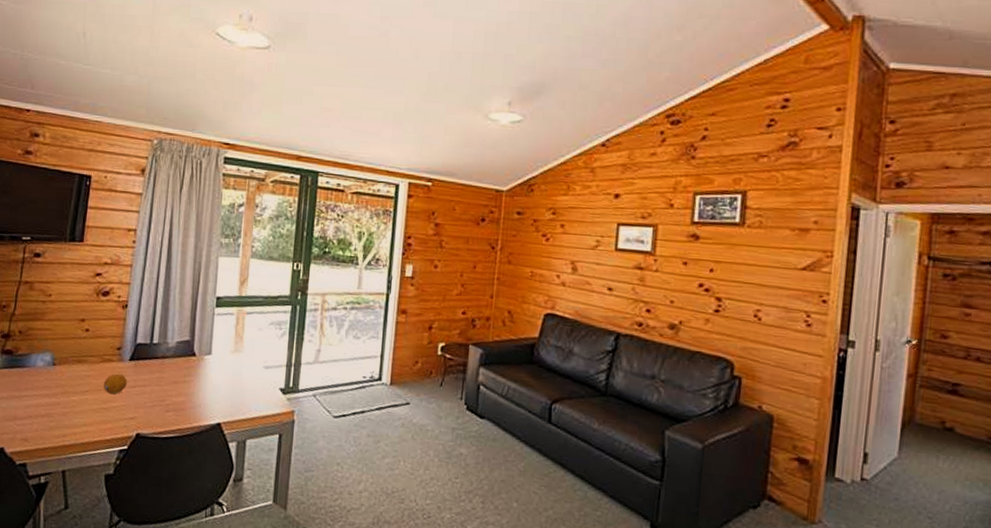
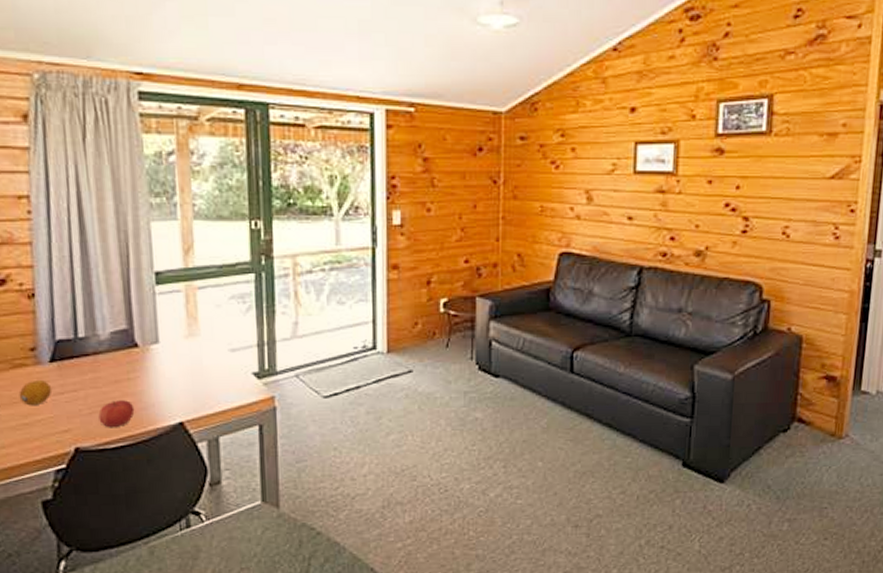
fruit: none [157,398,185,421] -> present [98,400,135,428]

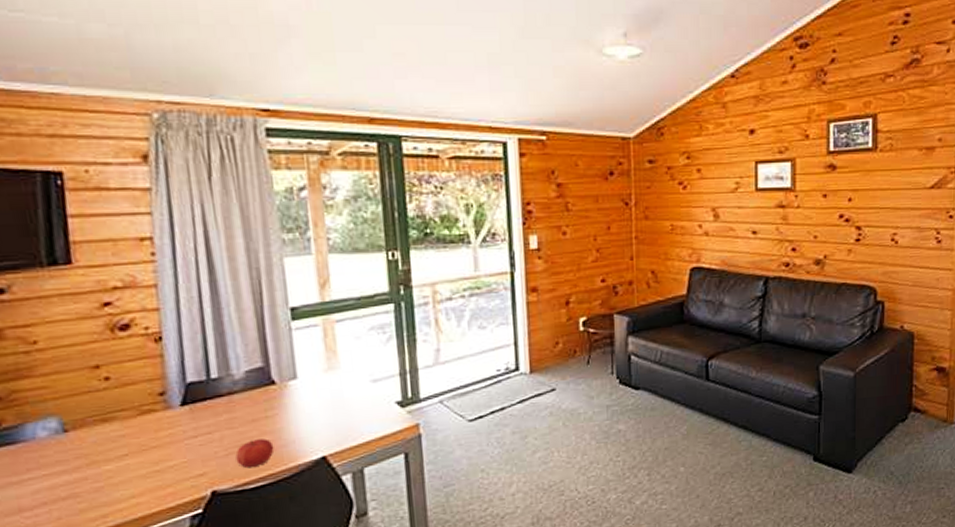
fruit: present [19,379,53,406] -> none [148,424,185,453]

